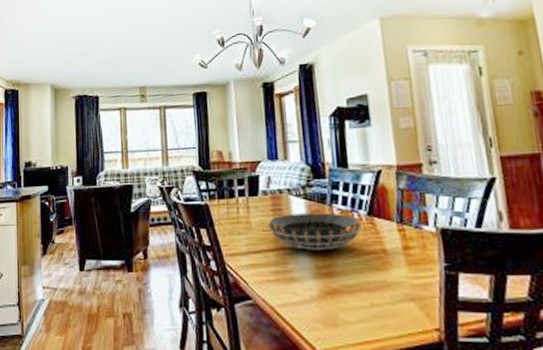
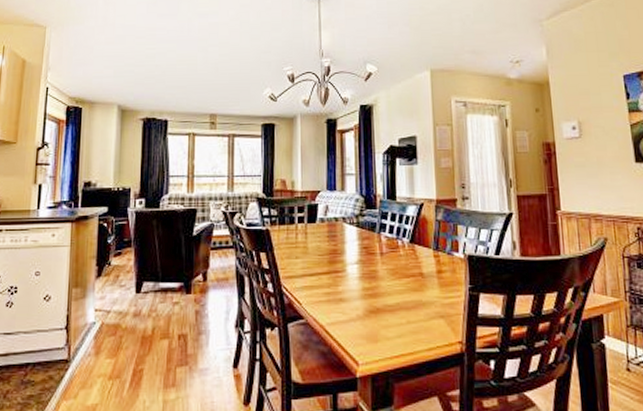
decorative bowl: present [268,212,362,252] -> none [323,240,405,275]

